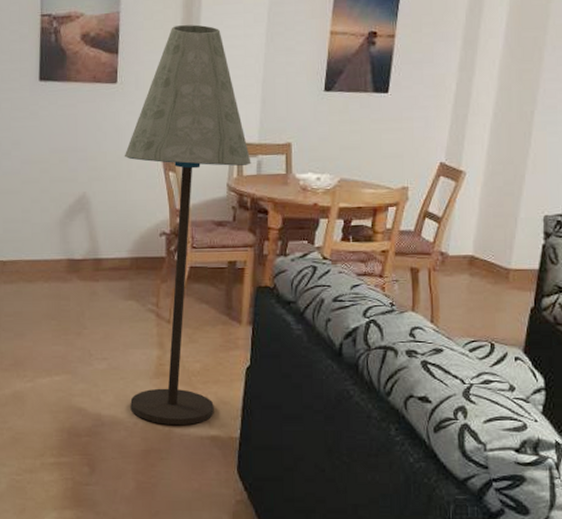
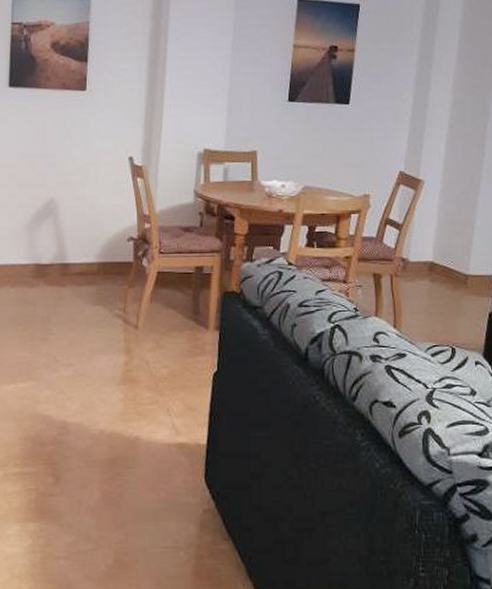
floor lamp: present [124,24,251,426] -> none [92,36,218,433]

